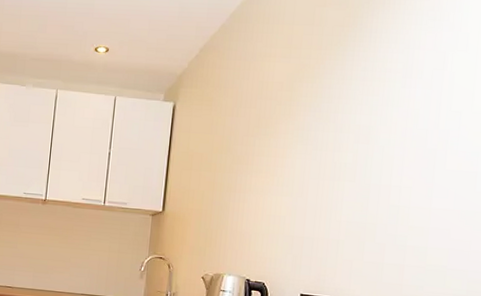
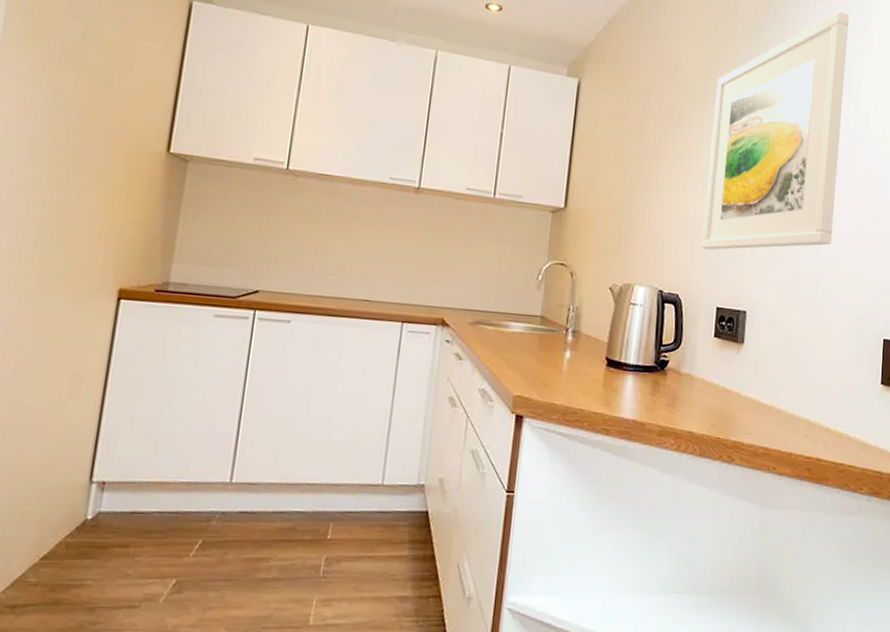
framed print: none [286,15,442,244] -> present [701,11,849,250]

